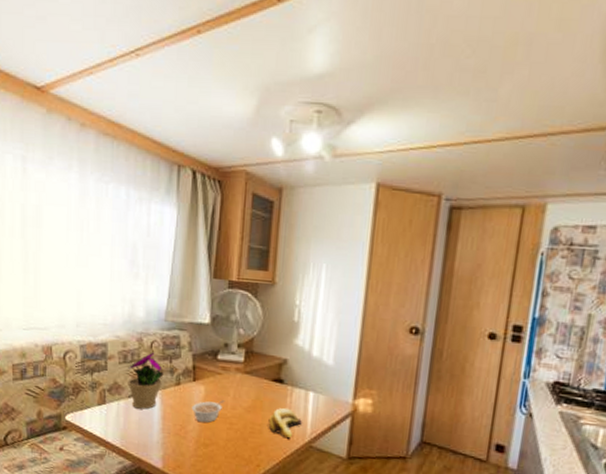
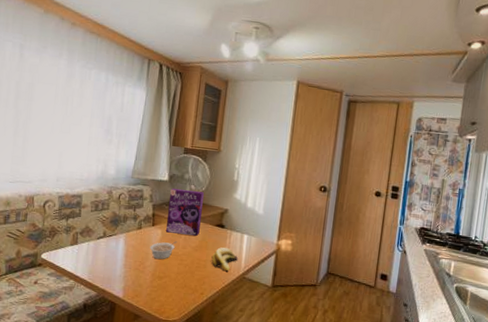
flower pot: present [127,352,164,409] -> none [97,202,128,249]
cereal box: none [209,332,257,393] -> present [165,188,205,236]

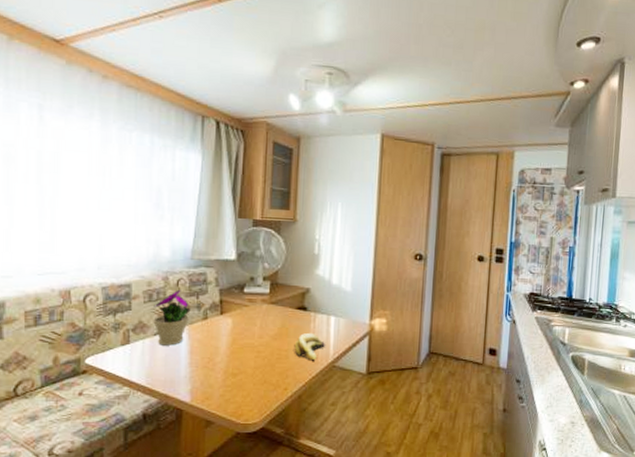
flower pot: none [97,202,128,249] -> present [153,289,191,346]
legume: present [149,241,178,260] -> none [219,330,253,354]
cereal box: present [165,188,205,236] -> none [236,267,281,322]

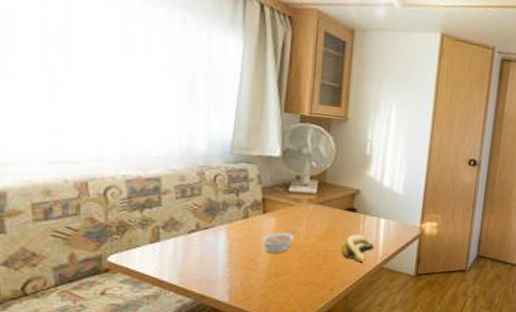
flower pot: present [153,289,191,346] -> none [187,185,230,244]
legume: none [219,330,253,354] -> present [261,231,298,254]

